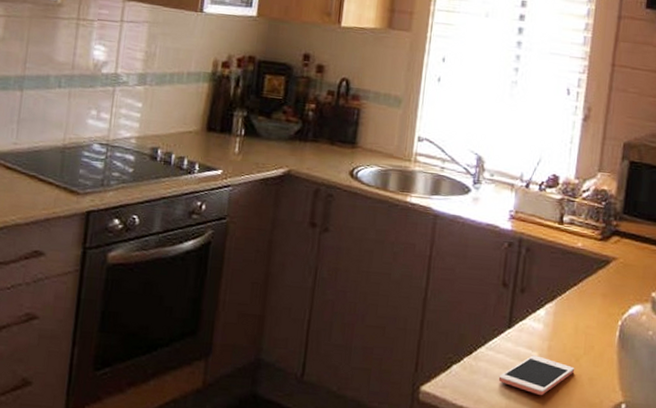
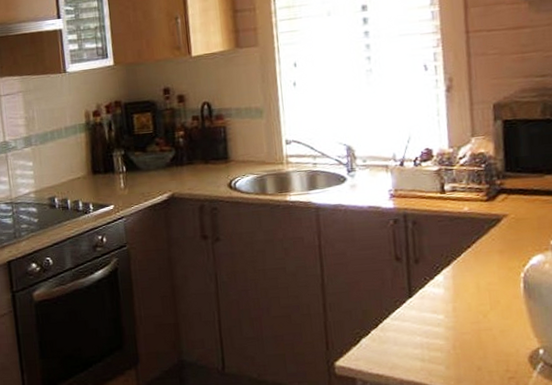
cell phone: present [498,355,575,395] -> none [408,318,485,353]

